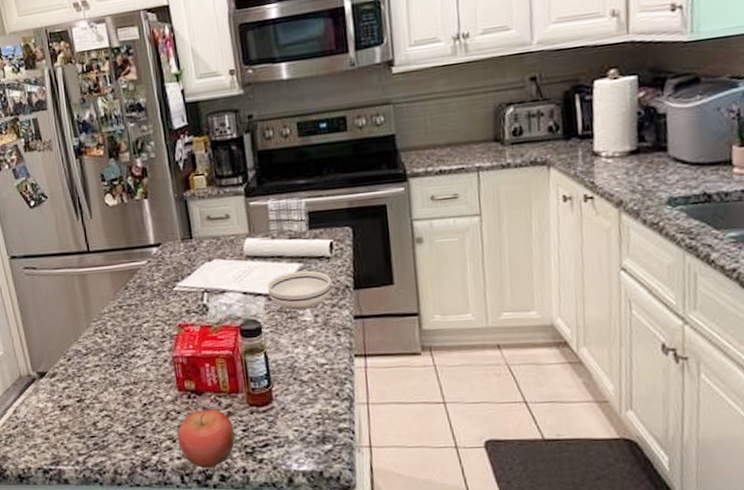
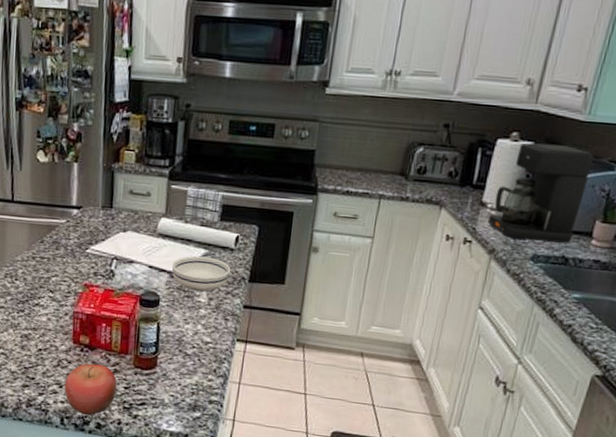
coffee maker: none [606,71,711,185] -> present [488,143,595,243]

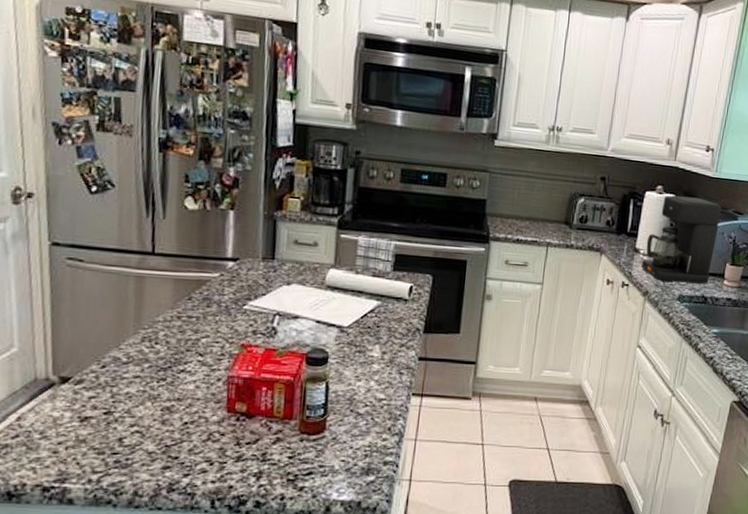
fruit: present [64,363,117,416] -> none [215,434,280,494]
bowl: present [171,255,231,292] -> none [341,308,405,346]

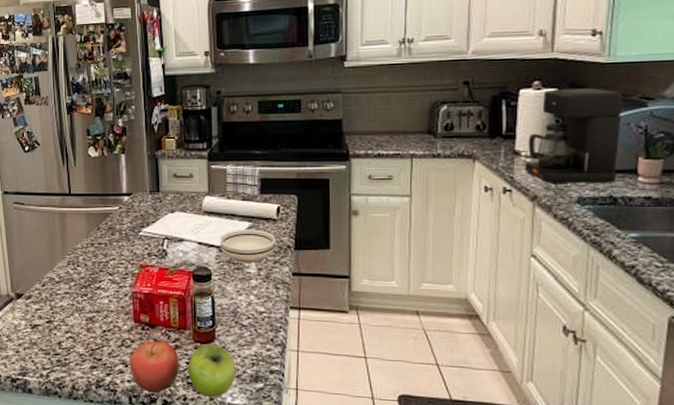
fruit: none [215,434,280,494] -> present [130,341,179,394]
fruit: none [289,434,346,495] -> present [188,343,236,398]
bowl: none [341,308,405,346] -> present [219,229,276,263]

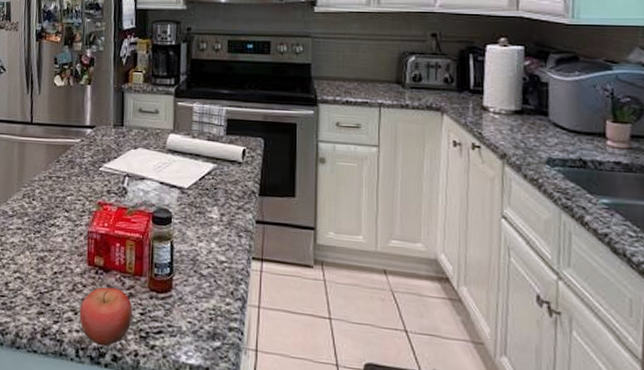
fruit: present [188,343,236,398] -> none [141,293,193,355]
bowl: present [219,229,276,263] -> none [182,170,241,208]
coffee maker: present [525,88,623,183] -> none [493,47,588,145]

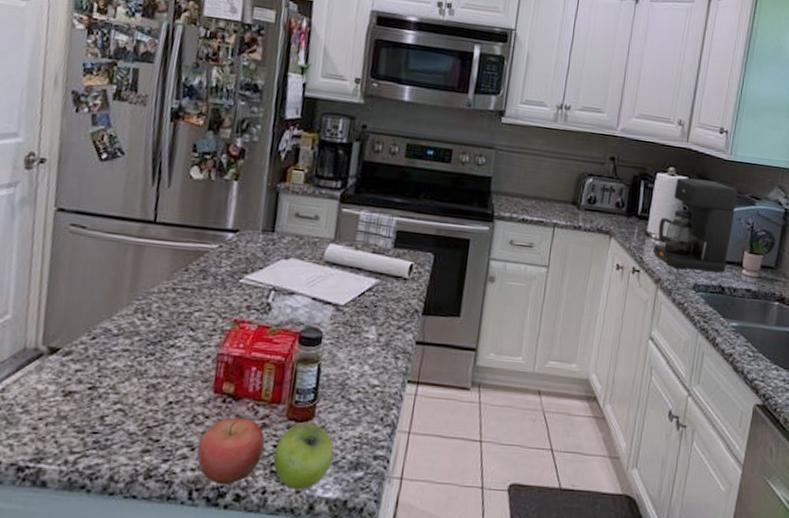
fruit: none [141,293,193,355] -> present [273,421,334,490]
coffee maker: none [493,47,588,145] -> present [653,177,738,273]

